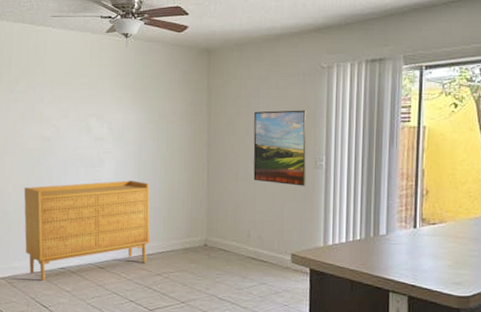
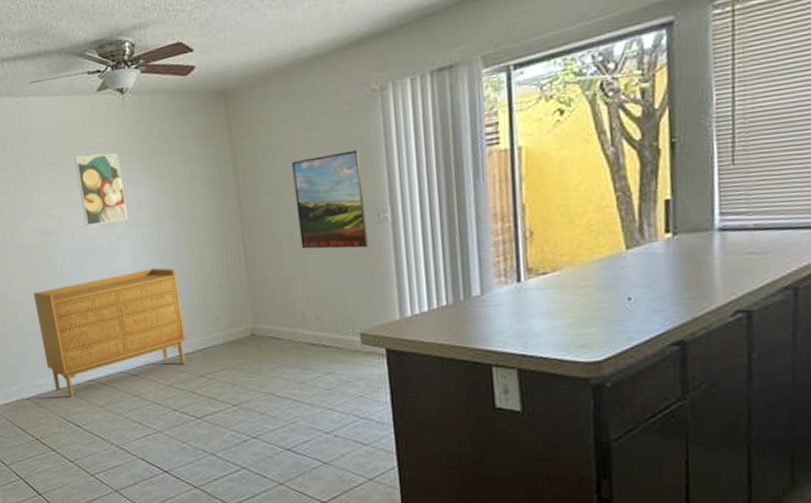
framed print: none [78,80,116,139] -> present [74,153,128,226]

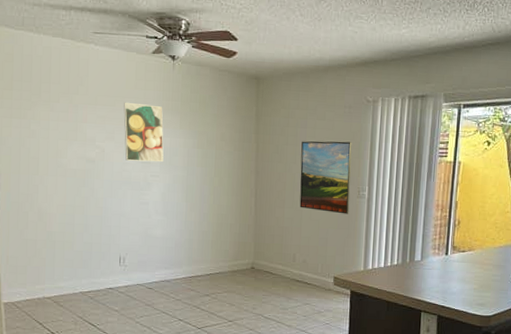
sideboard: present [33,268,186,397] -> none [68,204,198,301]

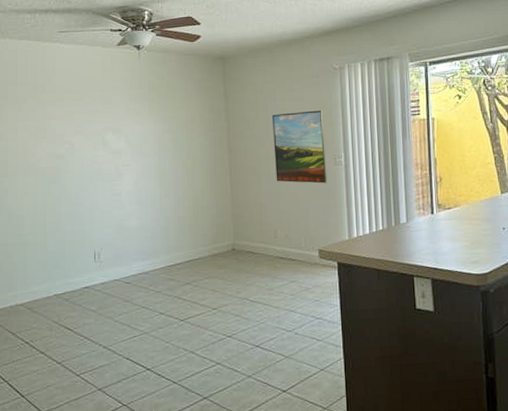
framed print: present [123,102,164,162] -> none [91,95,134,153]

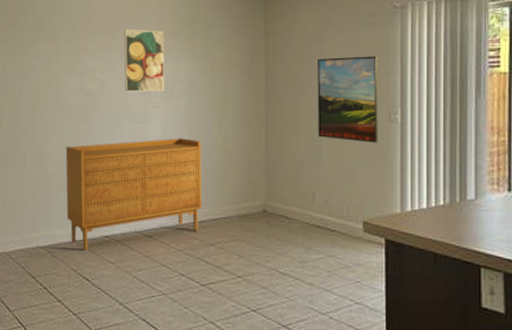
sideboard: none [39,191,176,303] -> present [65,138,202,251]
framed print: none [91,95,134,153] -> present [124,29,165,92]

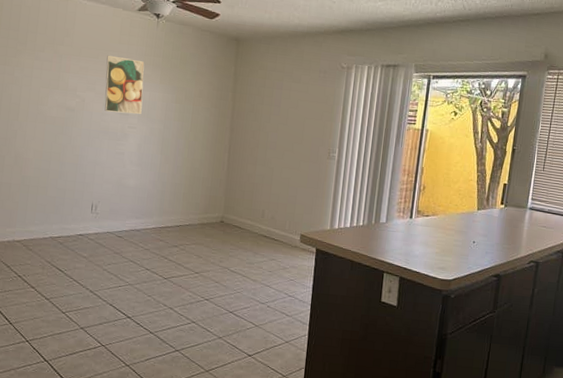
sideboard: present [65,138,202,251] -> none [43,154,172,246]
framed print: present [317,56,379,143] -> none [271,101,325,175]

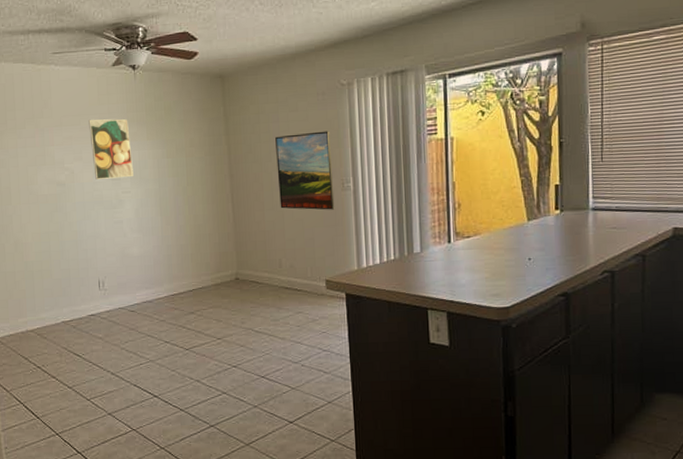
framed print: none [271,101,325,175] -> present [275,131,335,210]

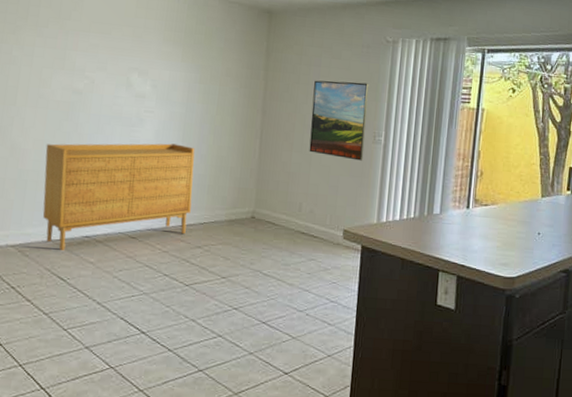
sideboard: none [43,219,179,330] -> present [42,143,195,250]
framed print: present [89,119,133,179] -> none [117,30,164,96]

